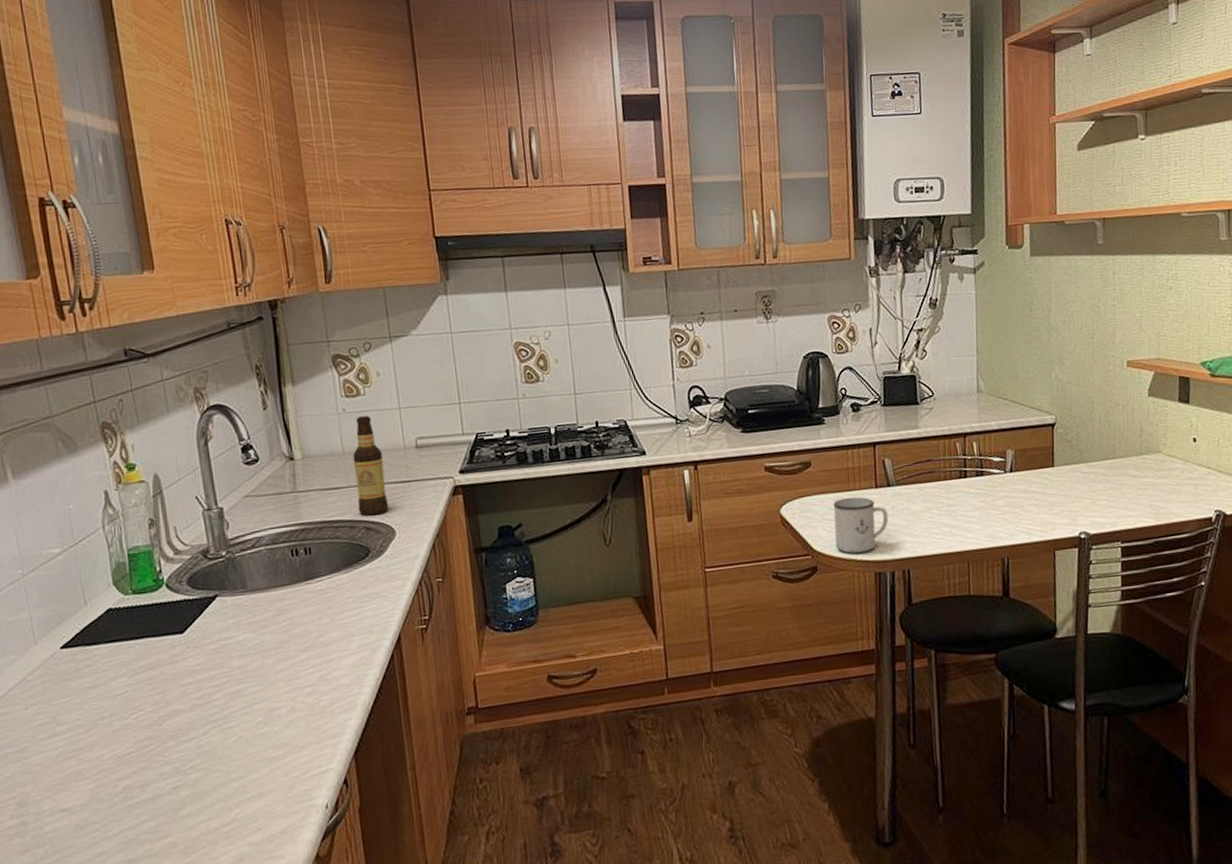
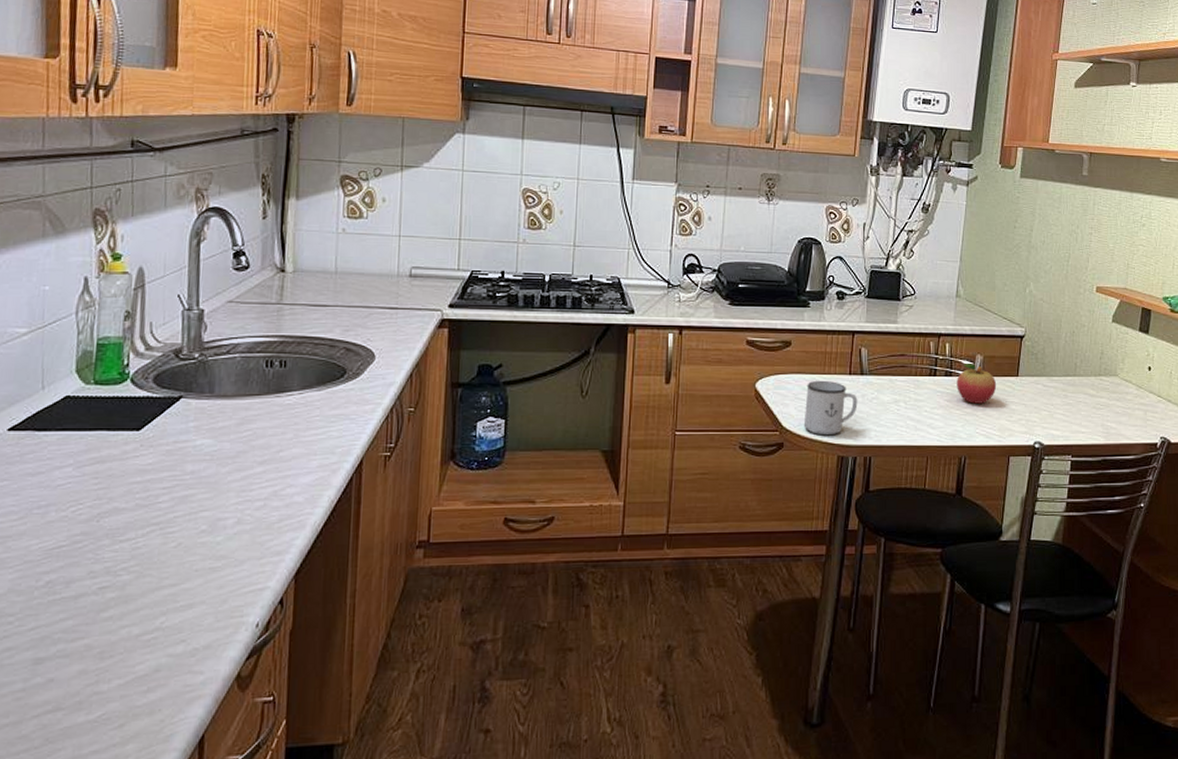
bottle: present [352,415,389,516] -> none [341,239,375,337]
fruit: none [989,460,1033,502] -> present [957,364,997,404]

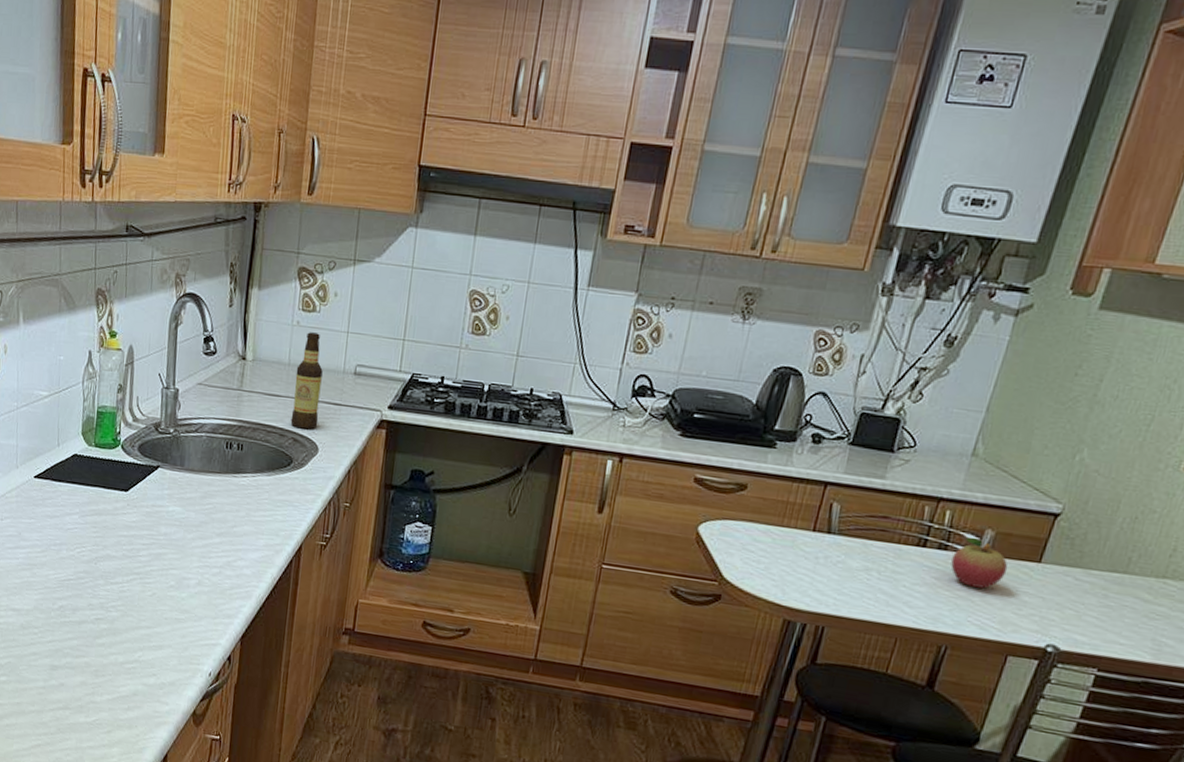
bottle: none [341,239,375,337] -> present [290,332,323,430]
mug: present [803,380,858,436] -> none [748,532,819,596]

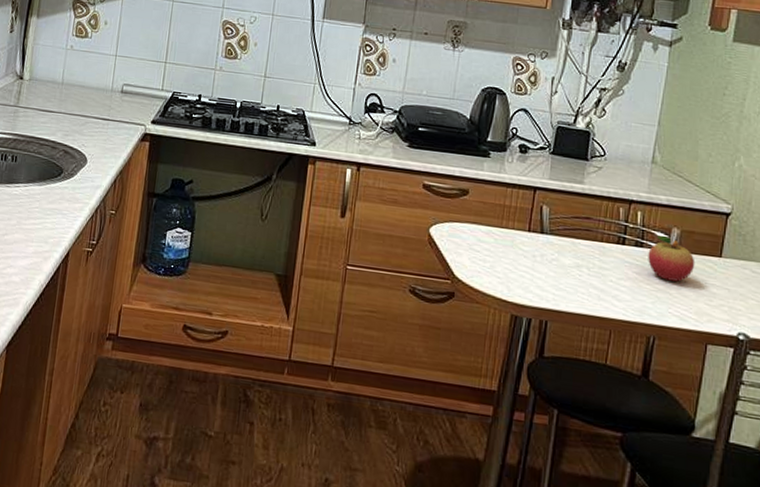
bottle: present [290,332,323,430] -> none [62,55,93,142]

